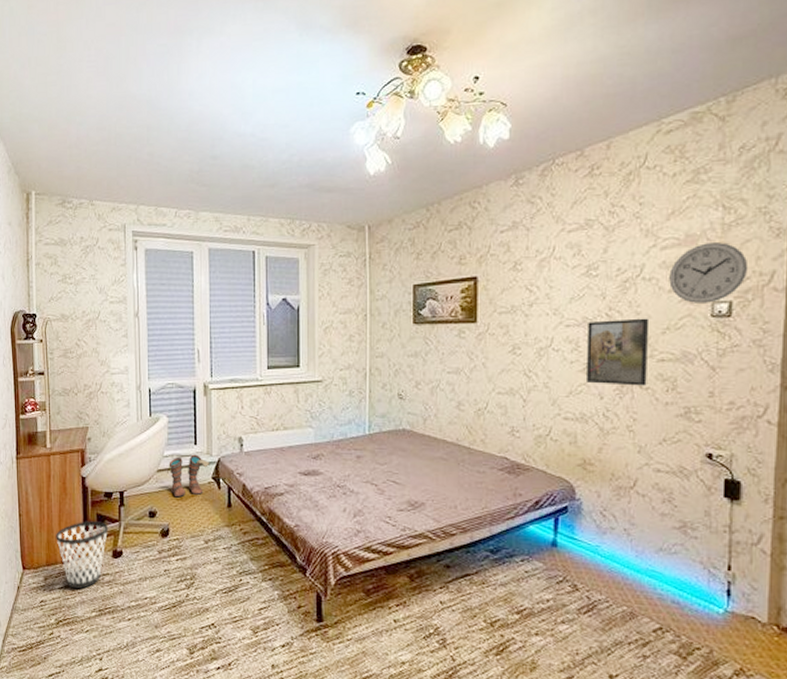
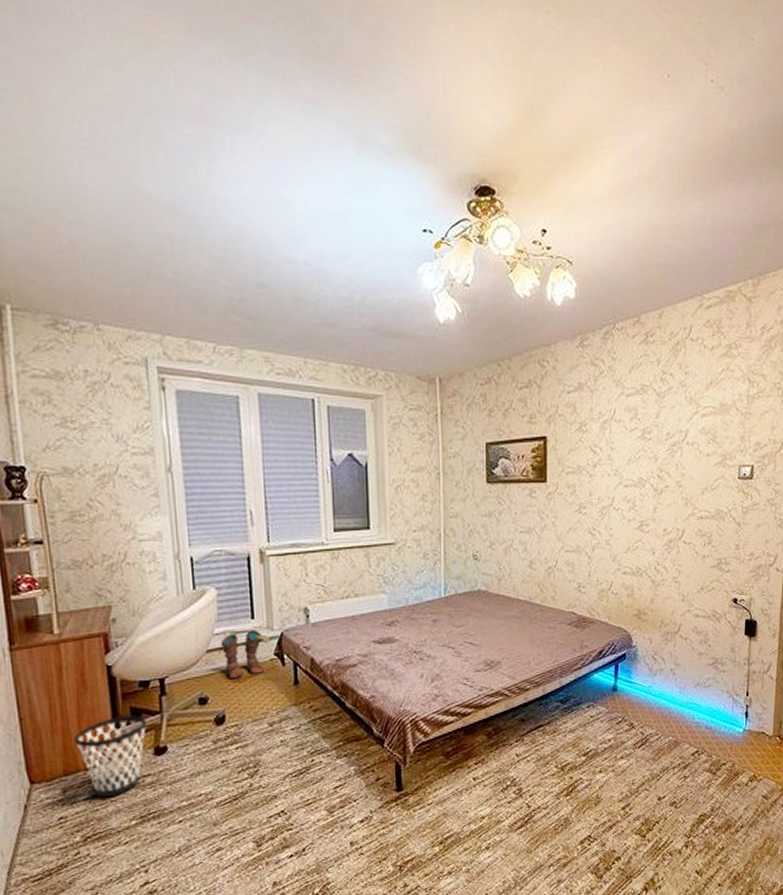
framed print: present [585,318,650,386] -> none [640,479,692,541]
wall clock: present [669,242,749,303] -> none [707,413,766,466]

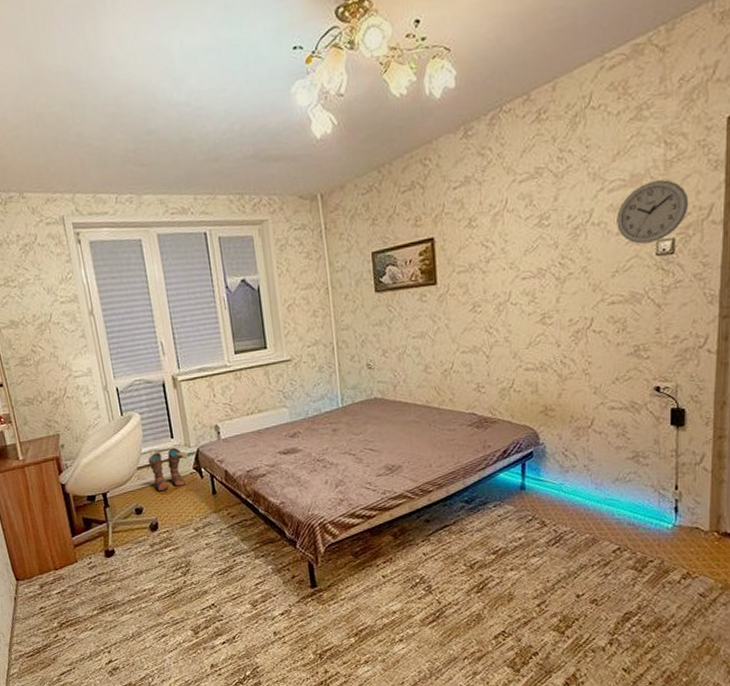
wastebasket: present [73,716,148,798] -> none [43,525,98,592]
wall clock: none [707,413,766,466] -> present [617,179,689,244]

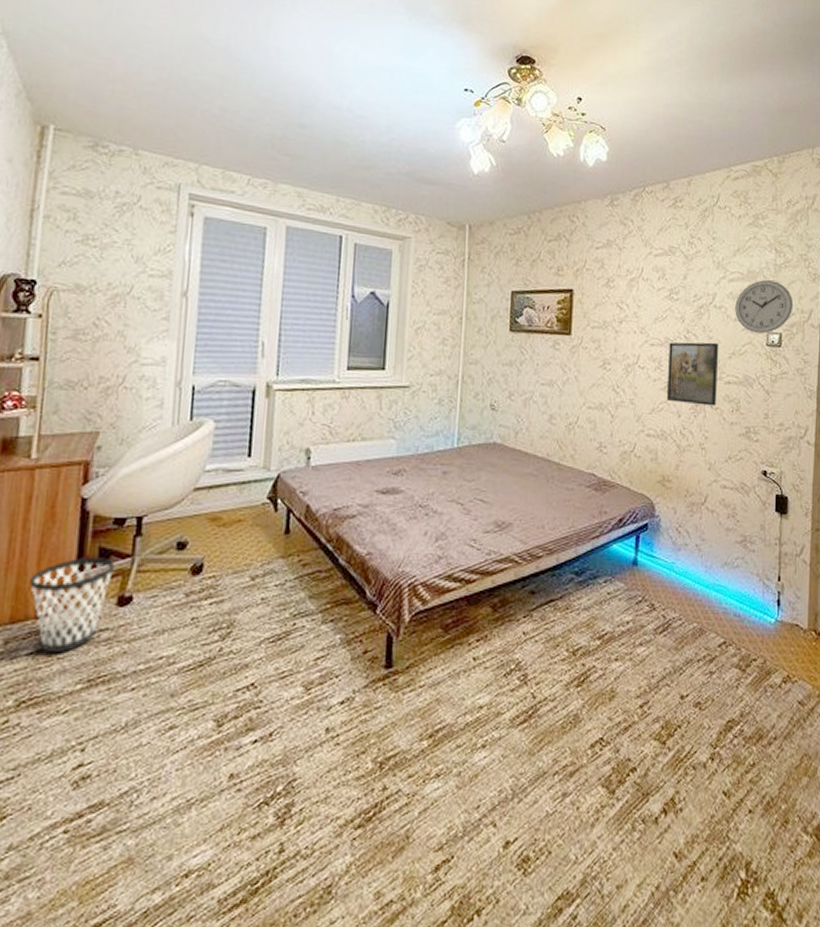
wastebasket: none [43,525,98,592] -> present [29,557,116,654]
boots: present [148,447,190,492] -> none [210,468,266,523]
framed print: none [542,263,600,333] -> present [666,342,719,406]

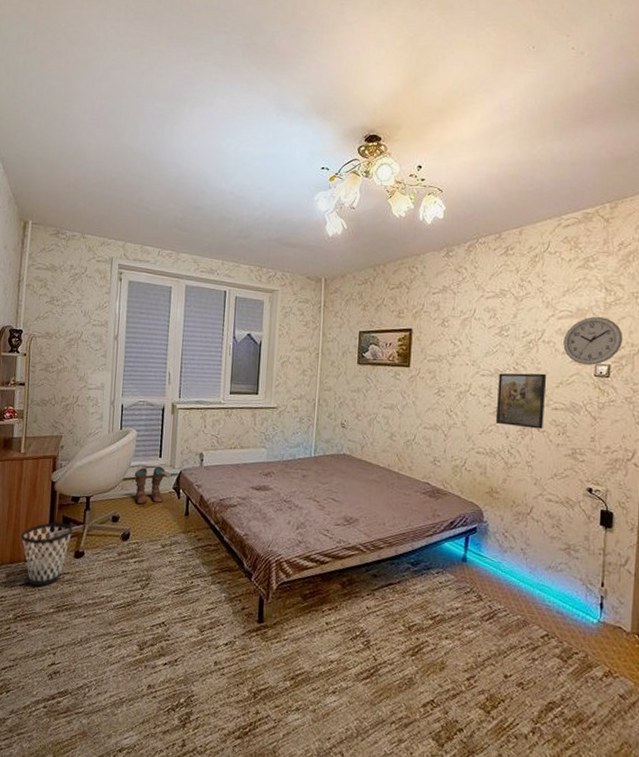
boots: none [210,468,266,523] -> present [134,466,172,505]

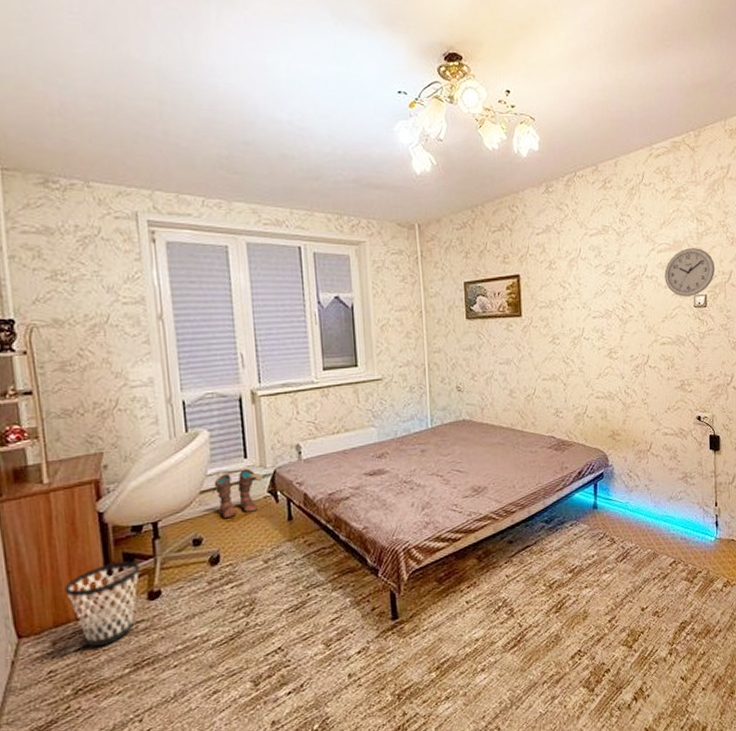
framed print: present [495,373,547,429] -> none [609,309,654,366]

